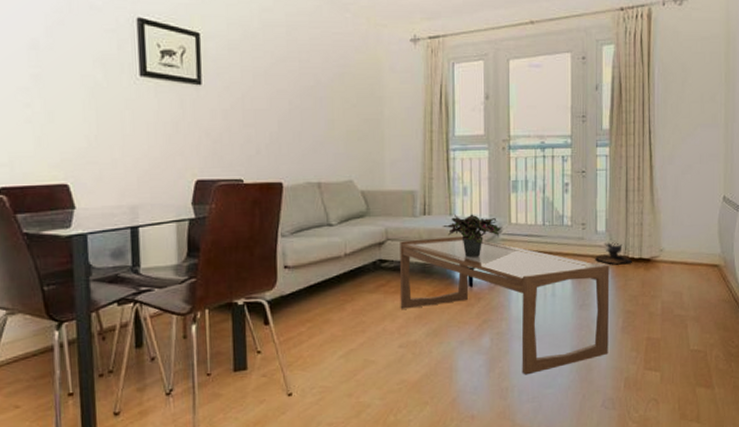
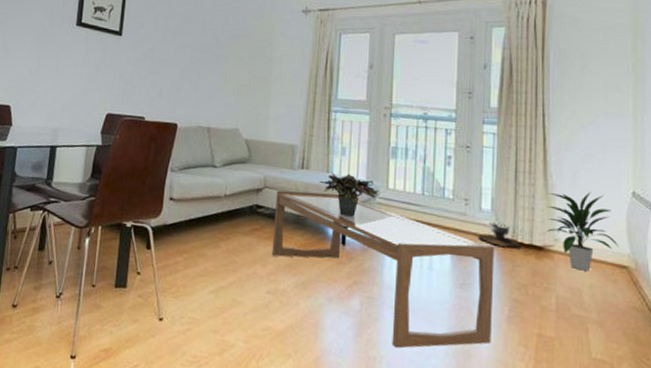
indoor plant: none [653,201,711,275] -> present [546,191,618,271]

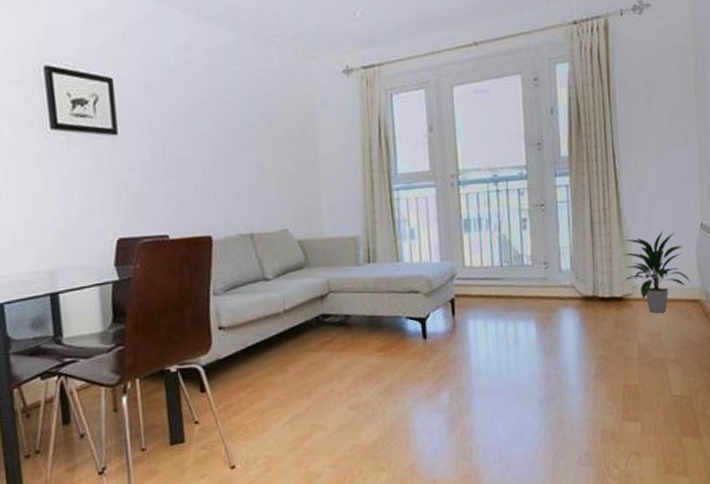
coffee table: present [271,190,495,348] -> none [343,283,582,433]
potted plant: present [318,172,379,217] -> none [389,258,456,307]
brazier: present [477,222,521,248] -> none [559,281,602,305]

